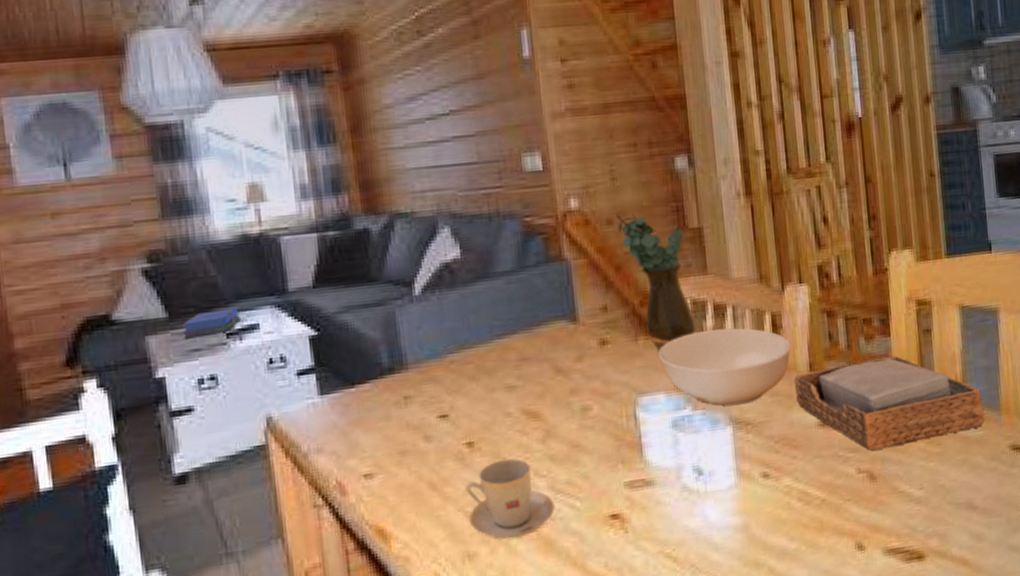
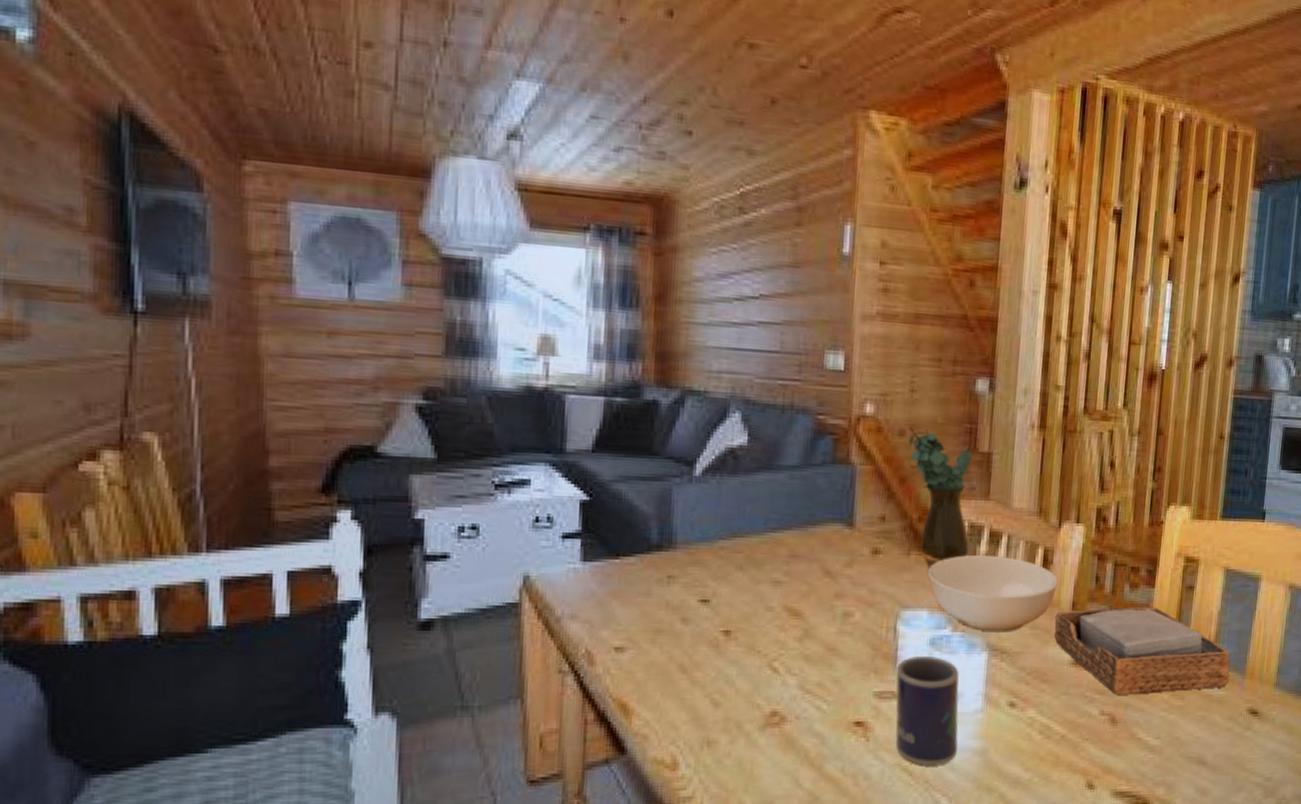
books: present [183,308,240,339] -> none [450,459,512,485]
teacup: present [465,458,555,539] -> none [713,652,802,730]
mug: none [643,438,718,550] -> present [895,657,960,765]

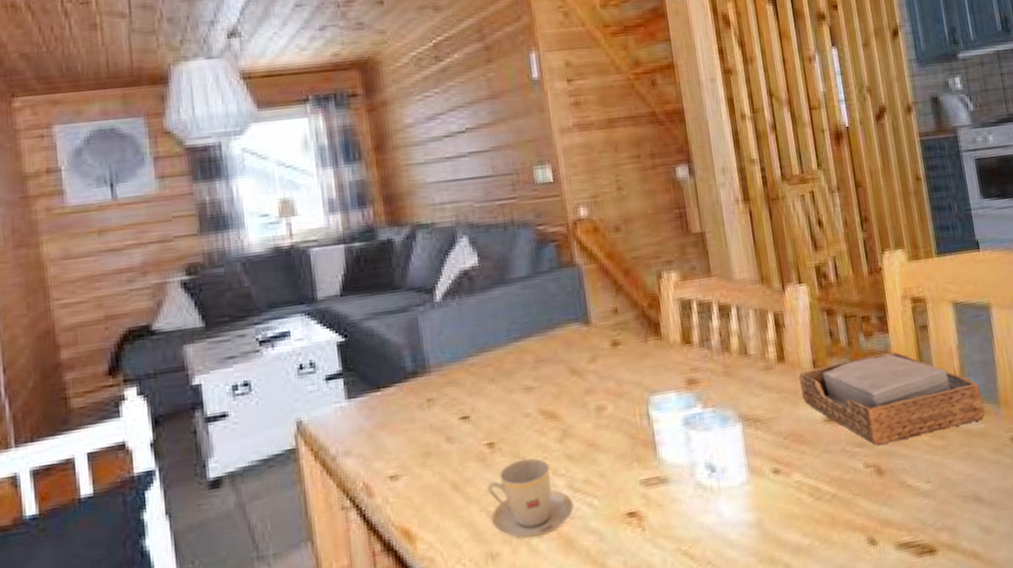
teacup: none [713,652,802,730] -> present [487,458,574,538]
mug: present [895,657,960,765] -> none [657,436,733,547]
vase: present [909,427,973,570] -> none [624,221,704,353]
bowl: present [928,554,1058,633] -> none [668,327,794,404]

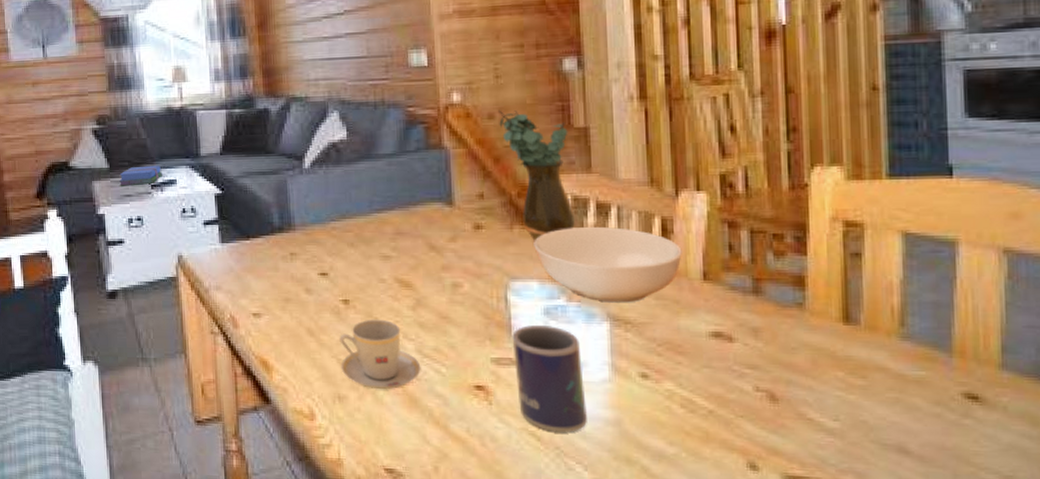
books: none [219,316,272,348] -> present [119,165,162,186]
vase: none [624,221,704,353] -> present [499,110,576,242]
mug: none [657,436,733,547] -> present [512,325,587,432]
bowl: none [668,327,794,404] -> present [534,226,682,303]
napkin holder: present [798,351,985,445] -> none [683,276,928,371]

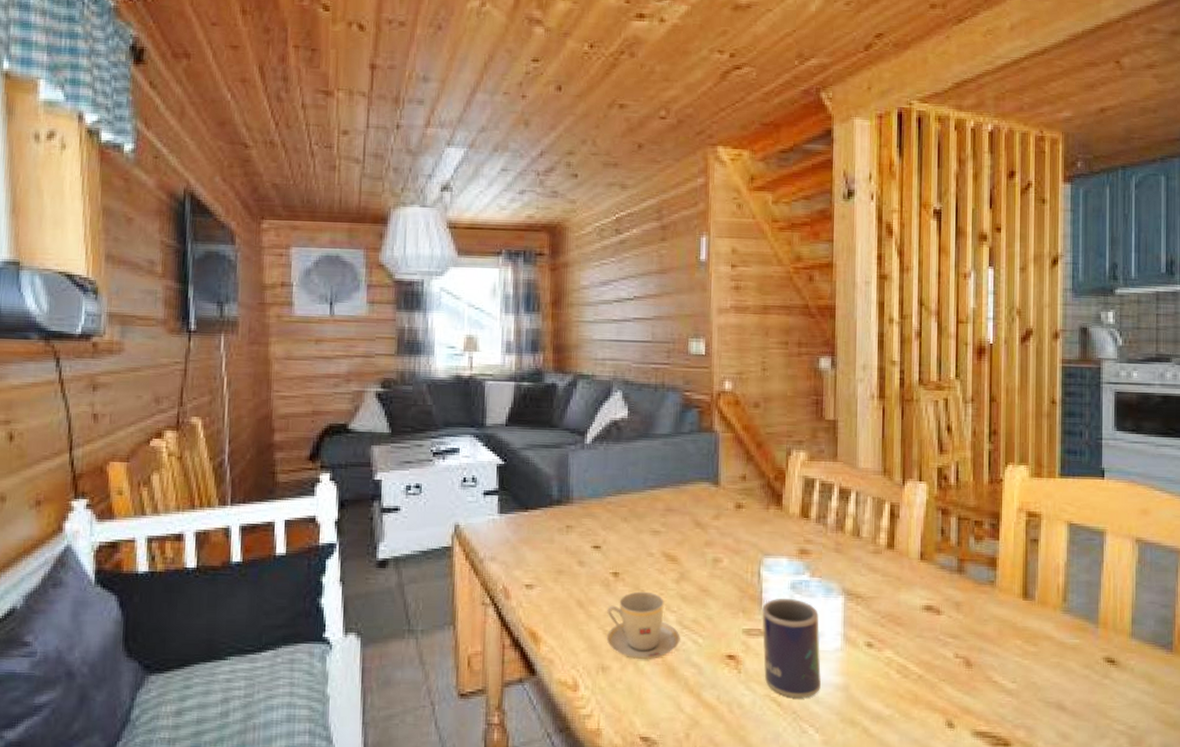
books: present [119,165,162,186] -> none [400,433,446,453]
vase: present [499,110,576,242] -> none [763,400,822,522]
bowl: present [534,226,682,303] -> none [786,509,905,579]

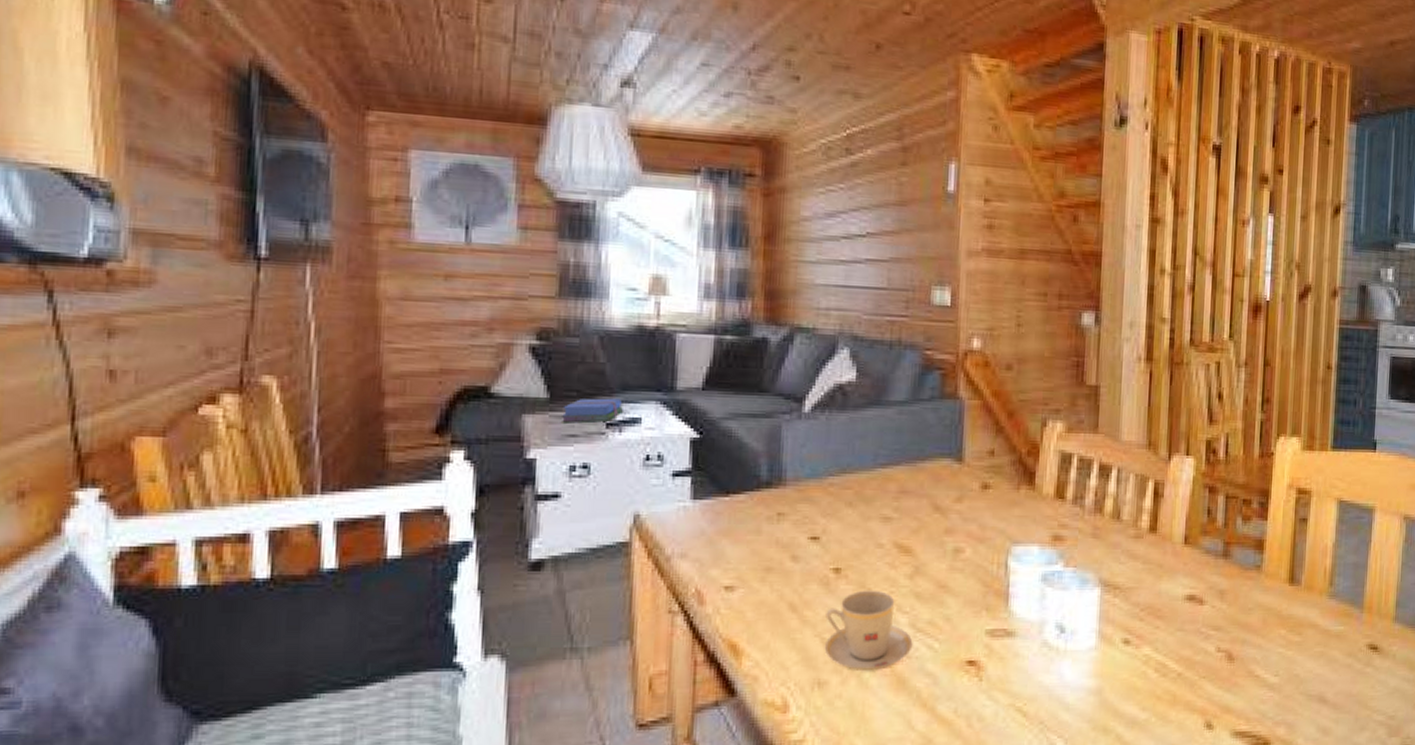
books: none [400,433,446,453] -> present [562,398,623,424]
mug: present [762,599,821,698] -> none [1008,593,1073,706]

